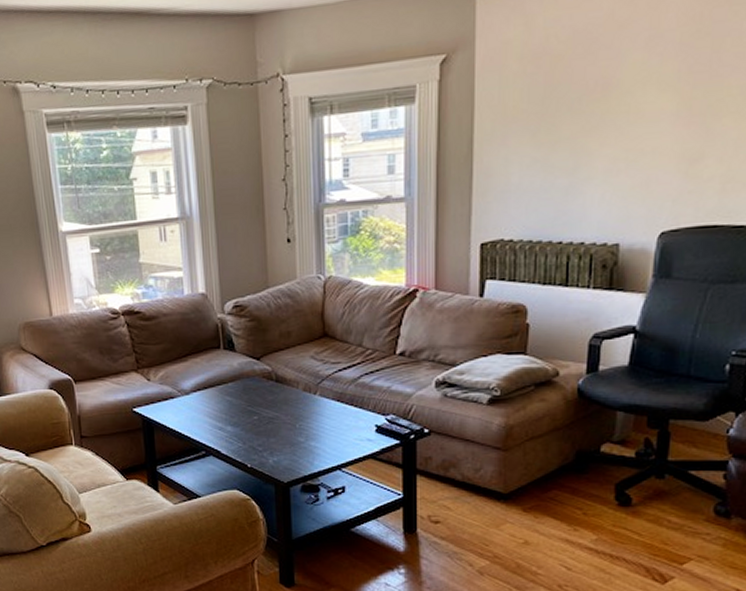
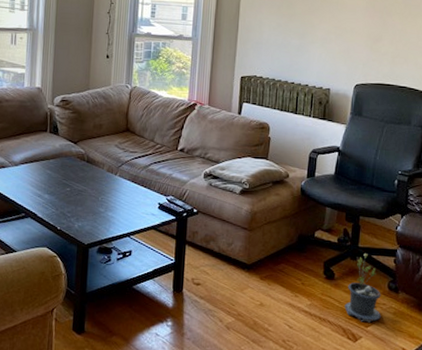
potted plant: none [647,469,704,559] -> present [344,253,381,323]

